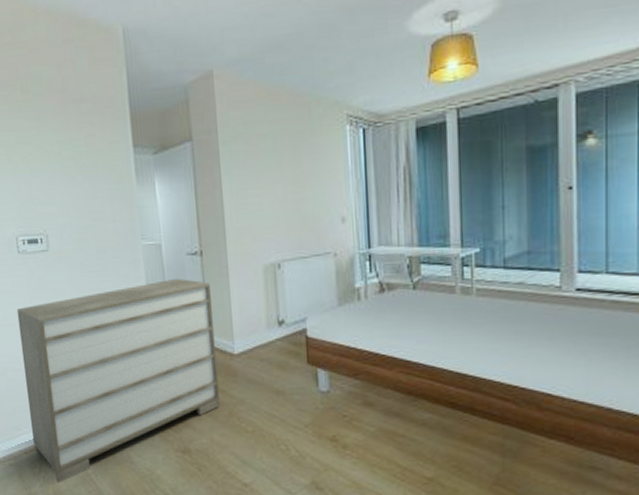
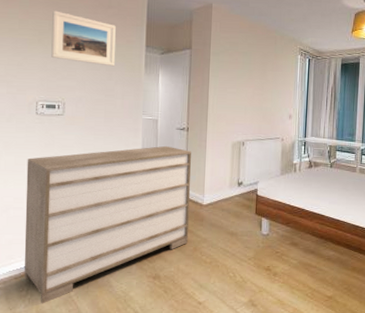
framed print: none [17,117,98,180] -> present [51,10,116,66]

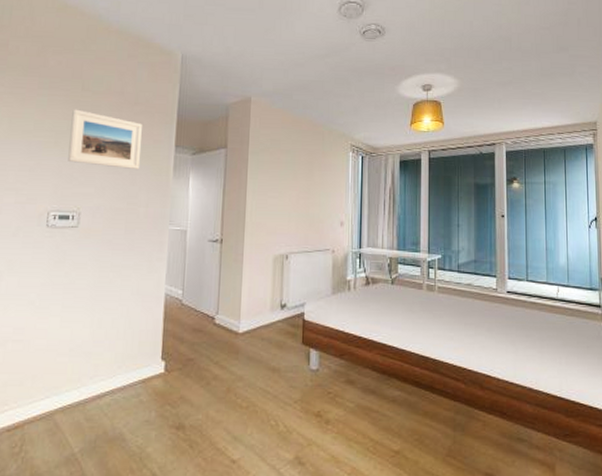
dresser: present [24,145,192,304] -> none [19,261,227,465]

